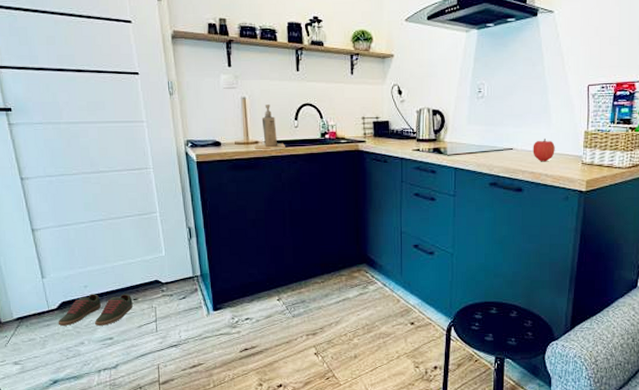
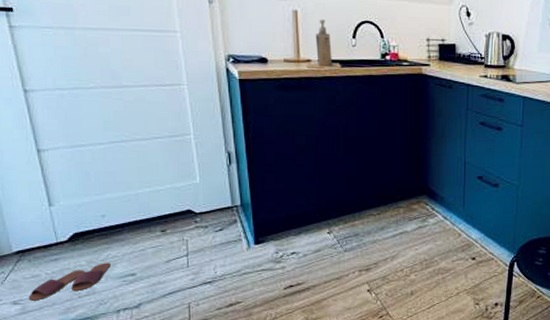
slippers: none [26,328,92,361] -> present [28,262,111,301]
shoe: present [58,294,133,326] -> none [68,224,160,260]

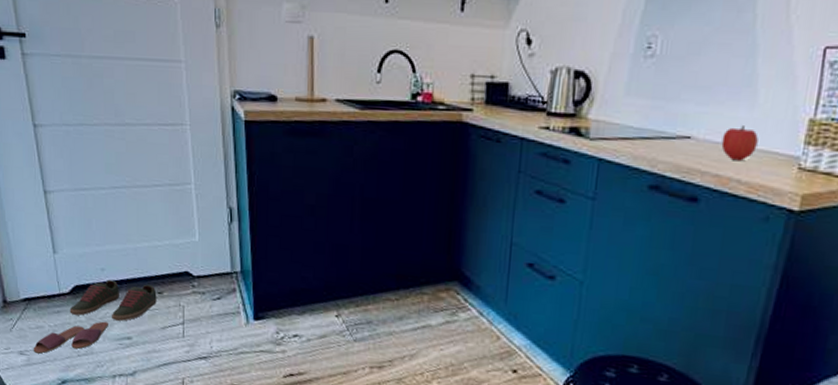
shoe: none [68,224,160,260] -> present [69,279,157,321]
soap dispenser: present [306,20,341,70] -> none [320,48,362,112]

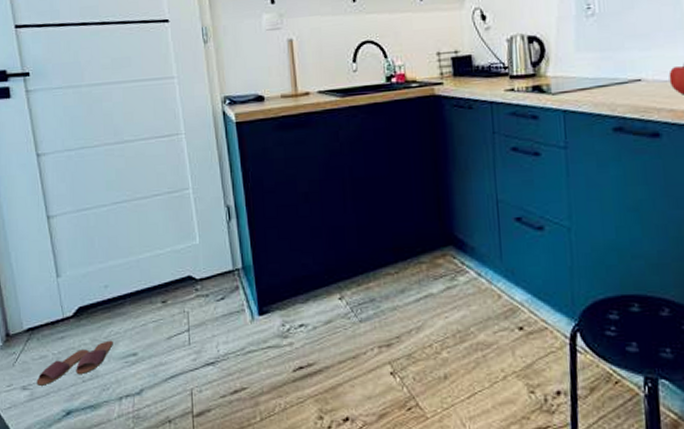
shoe: present [69,279,157,321] -> none [73,295,161,338]

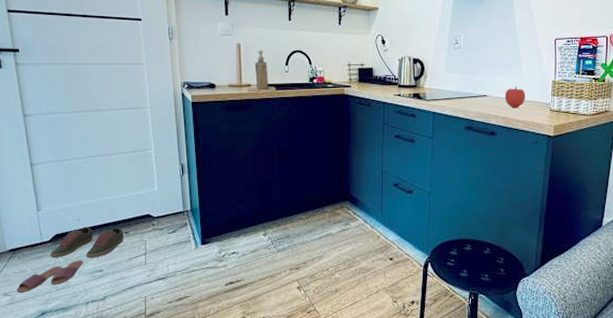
shoe: none [73,295,161,338] -> present [50,227,124,258]
soap dispenser: none [304,46,342,104] -> present [247,51,276,93]

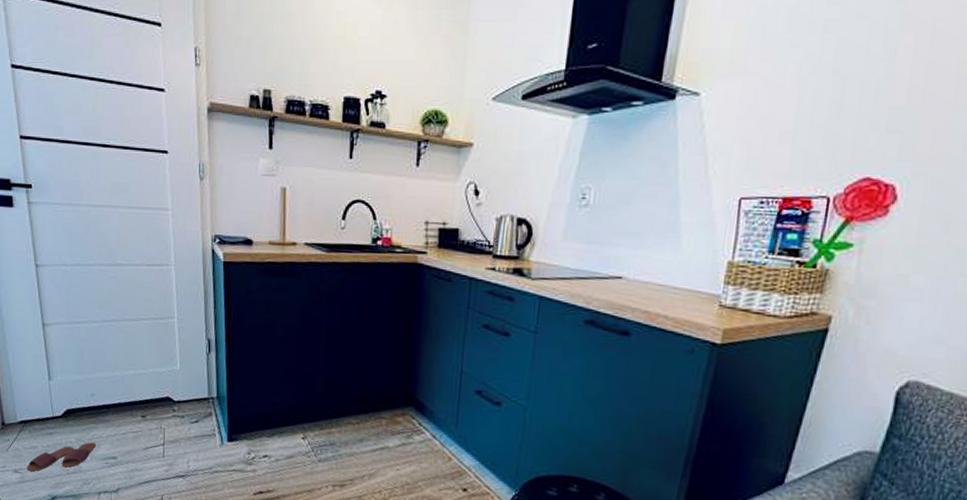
shoe: present [50,227,124,258] -> none [61,404,141,442]
soap dispenser: present [247,51,276,93] -> none [291,198,328,254]
fruit: present [505,87,525,108] -> none [649,267,683,299]

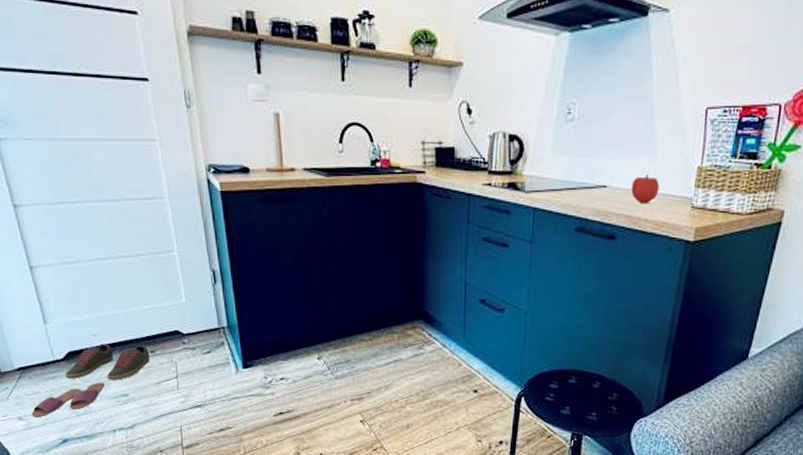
shoe: none [61,404,141,442] -> present [65,344,150,380]
fruit: none [649,267,683,299] -> present [631,175,660,204]

